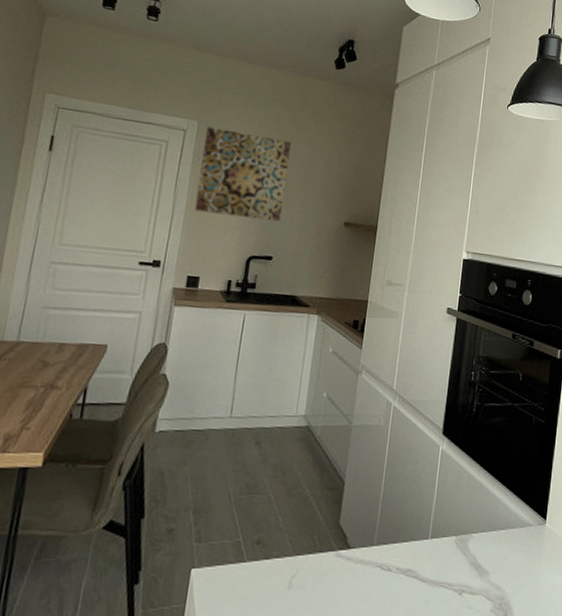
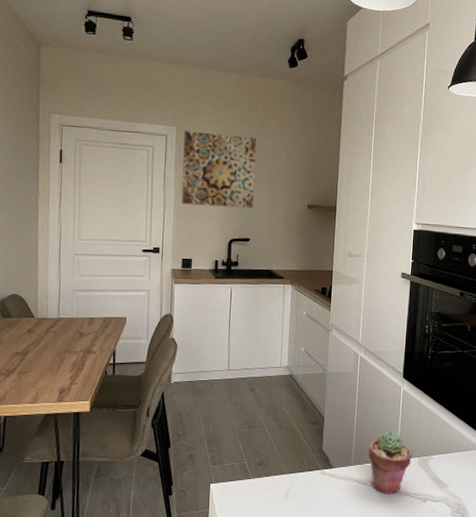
potted succulent: none [395,501,448,584] -> present [368,430,412,494]

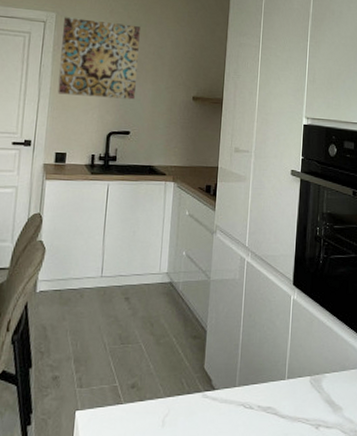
potted succulent: present [368,430,412,494] -> none [255,345,303,420]

